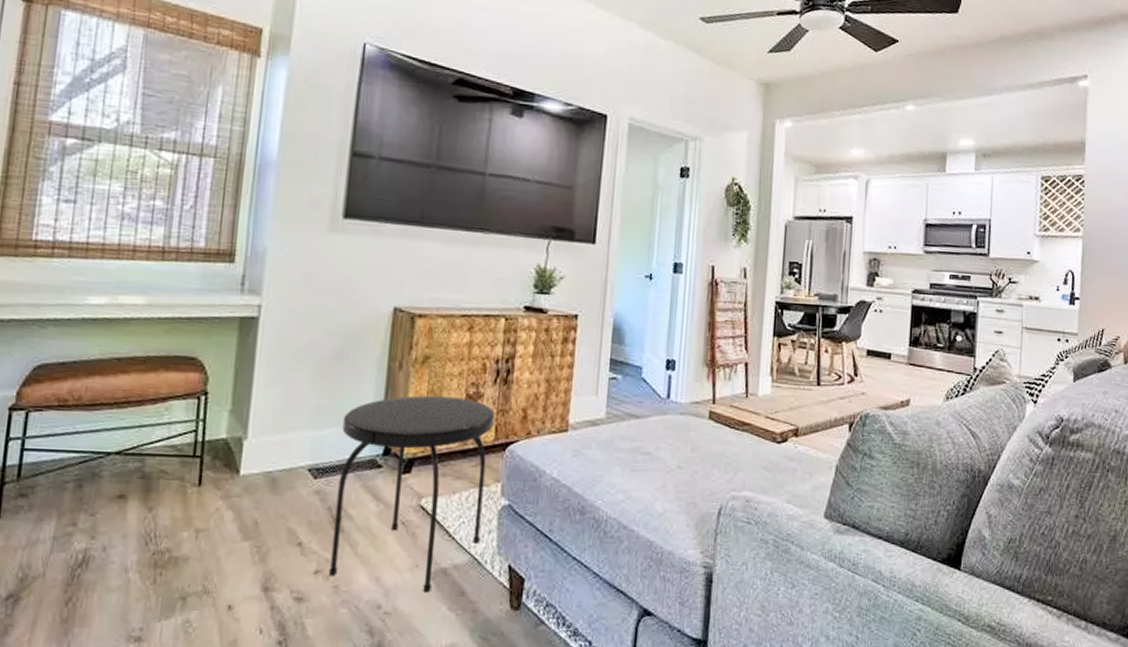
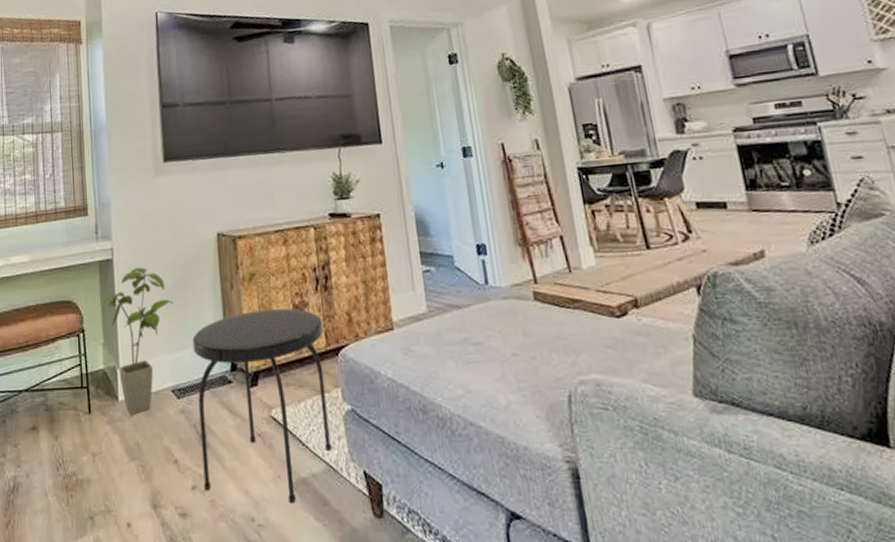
house plant: none [236,331,328,492] -> present [102,267,174,415]

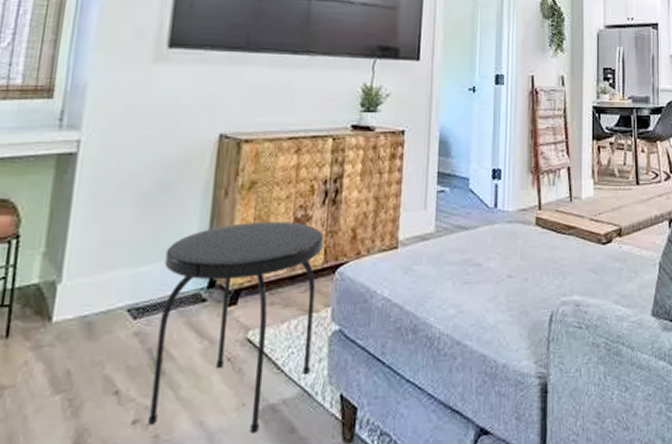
house plant: present [102,267,174,415] -> none [52,165,150,339]

